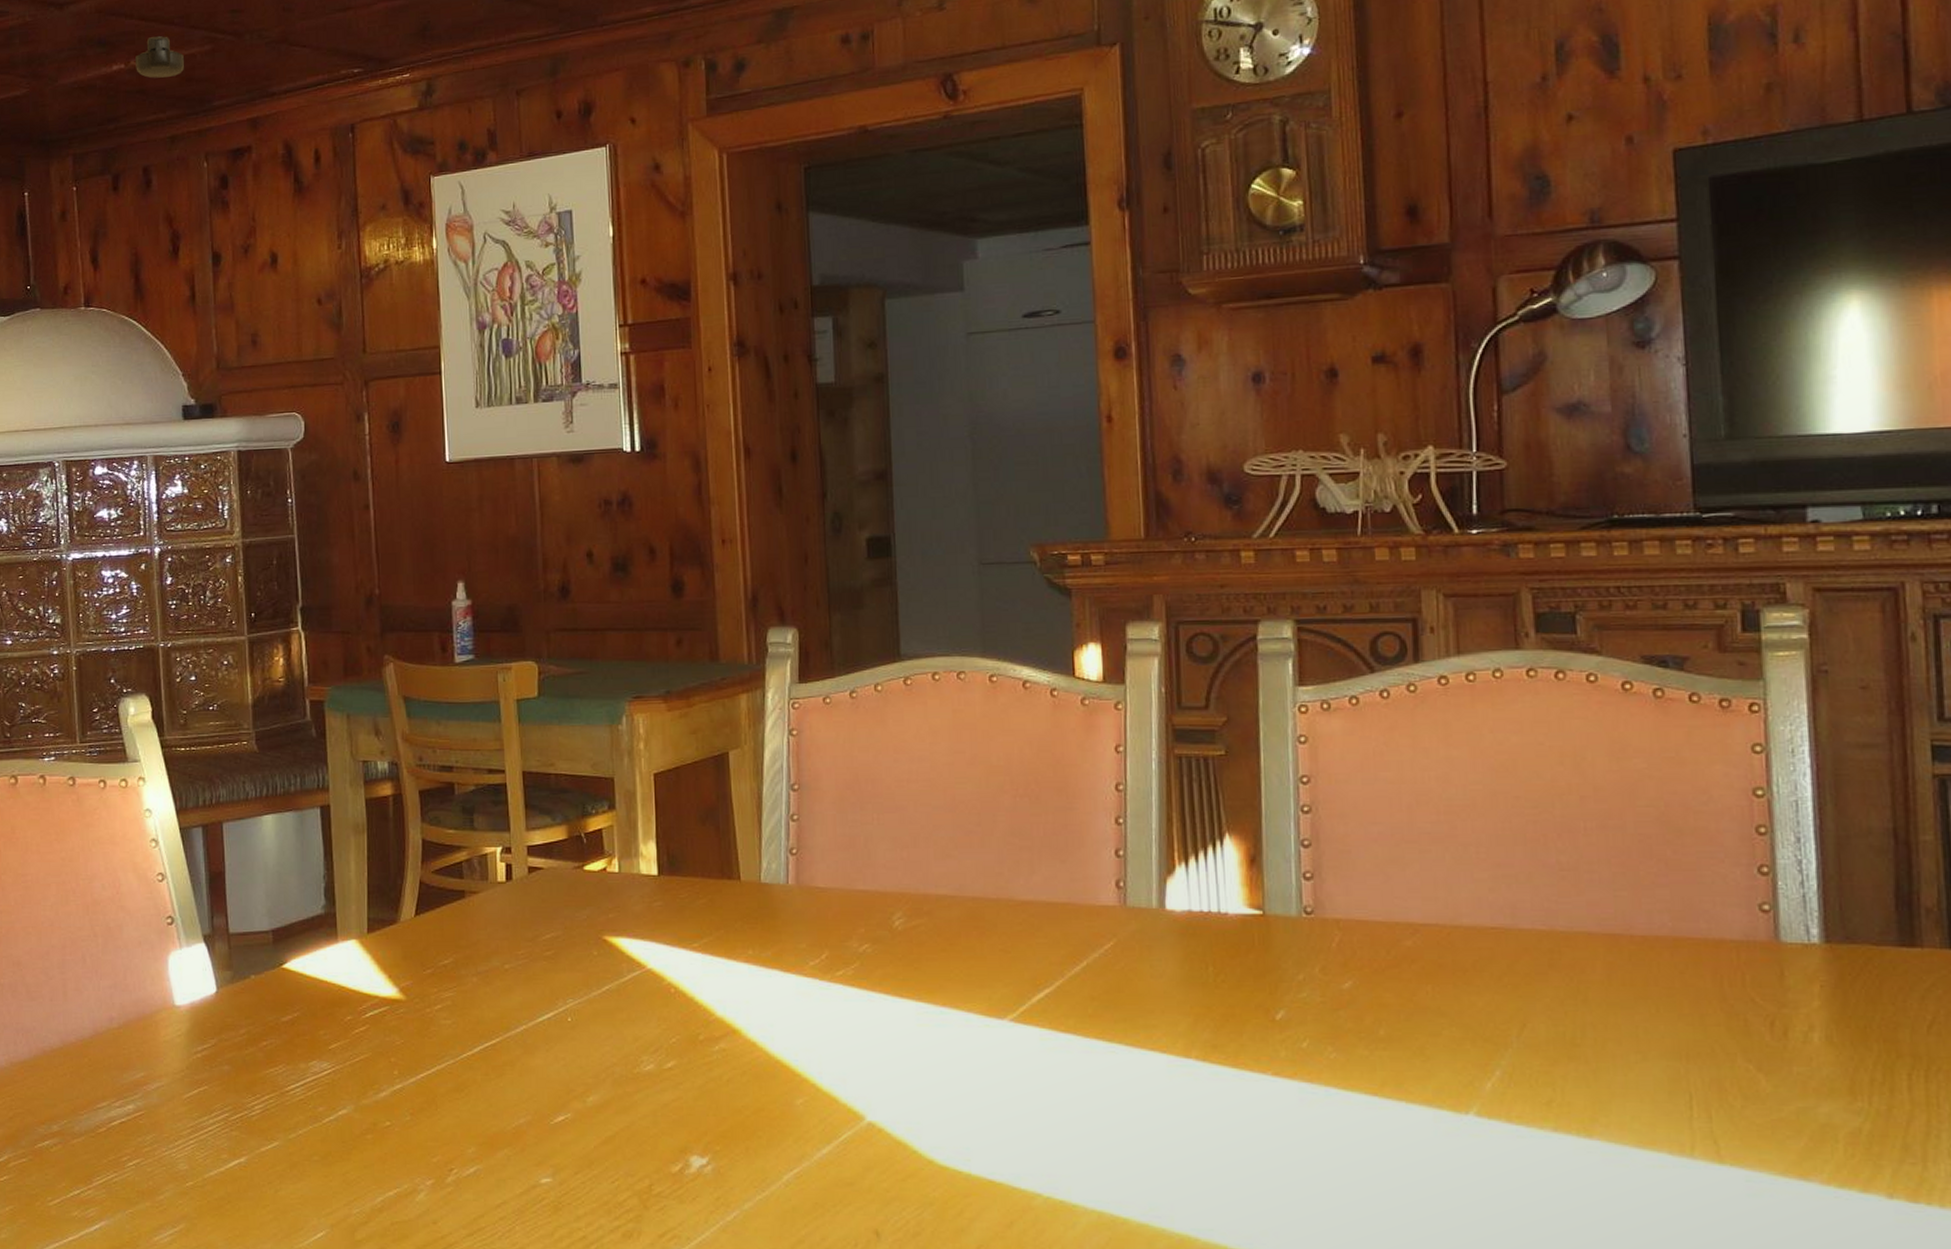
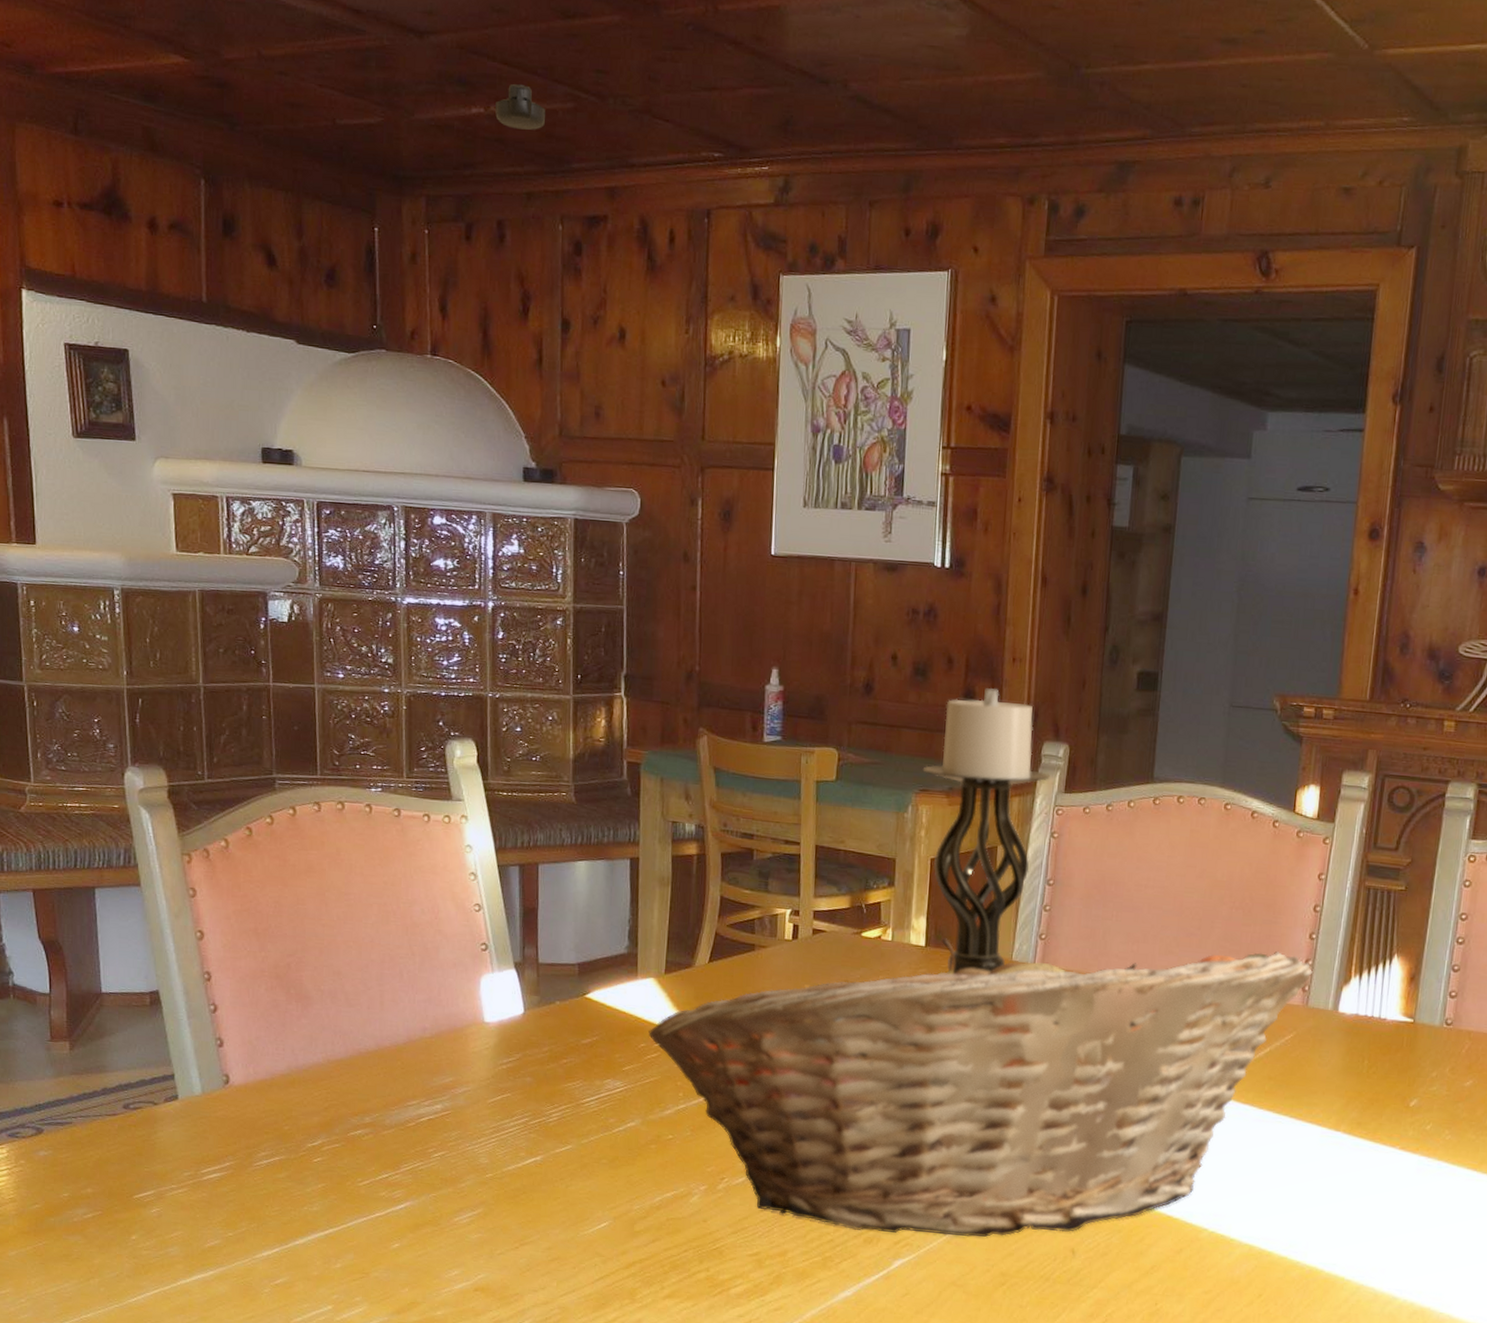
fruit basket: none [354,843,1126,1223] -> present [648,937,1313,1237]
candle holder: none [634,576,779,905] -> present [922,688,1050,975]

